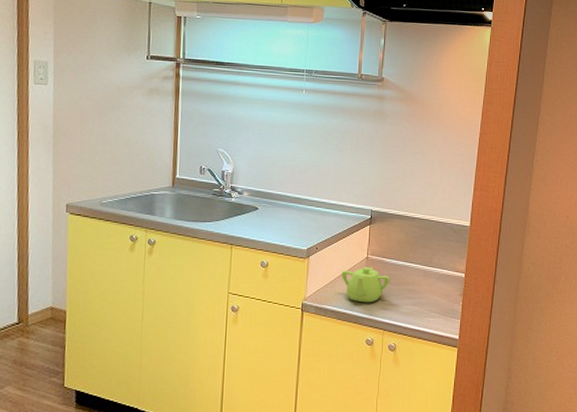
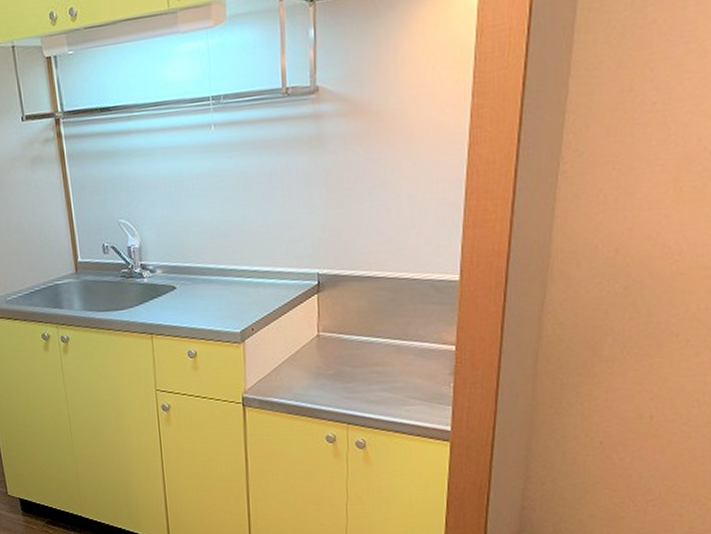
teapot: present [341,267,390,303] -> none [286,346,351,392]

